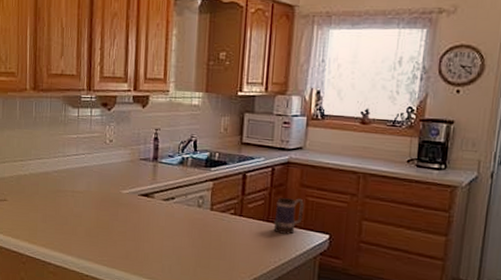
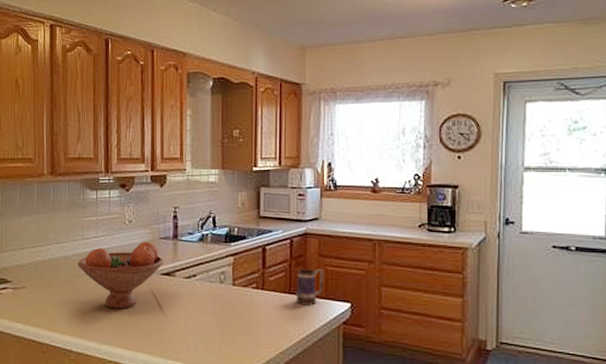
fruit bowl: none [58,161,143,227] -> present [78,241,164,309]

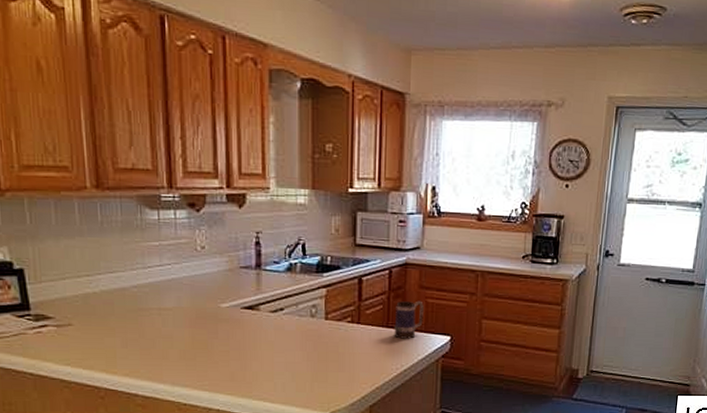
fruit bowl: present [78,241,164,309] -> none [139,271,246,347]

